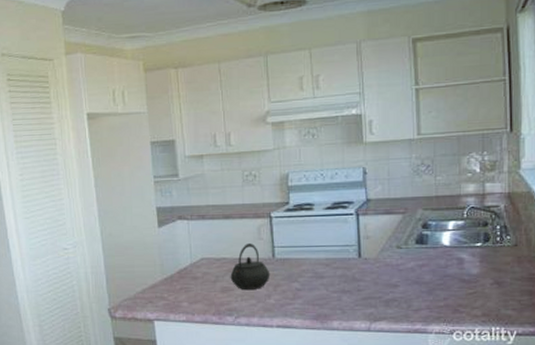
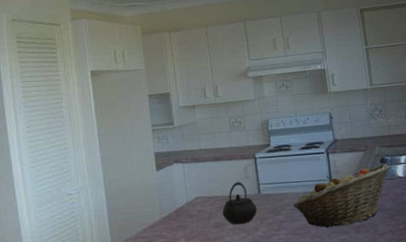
fruit basket: none [313,229,433,299] -> present [294,163,390,228]

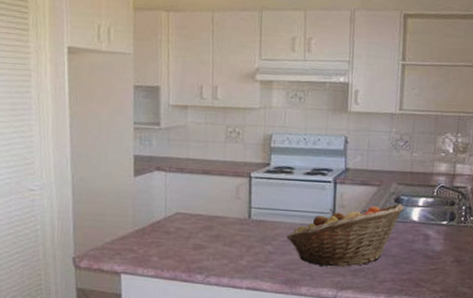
kettle: present [222,182,258,224] -> none [204,202,245,249]

